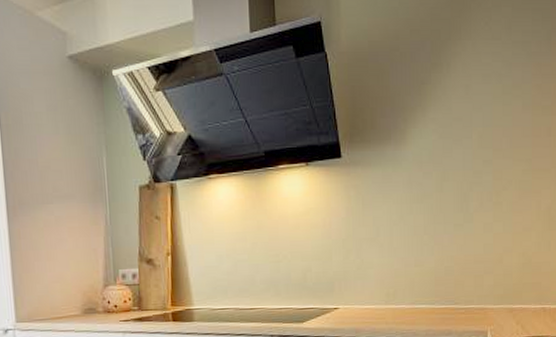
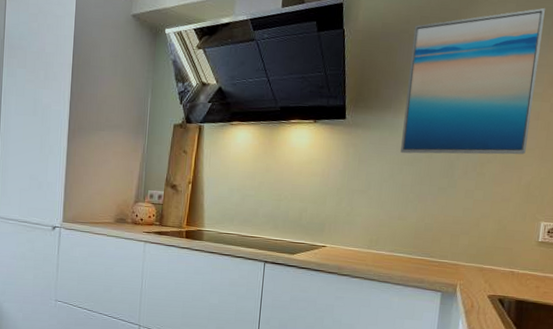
wall art: none [405,9,543,190] -> present [400,7,545,155]

